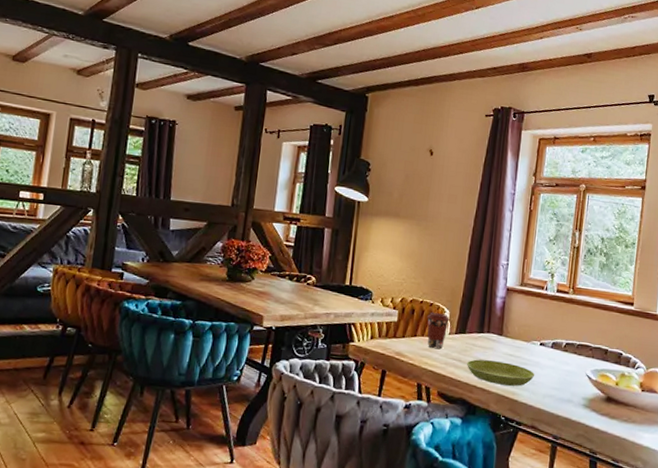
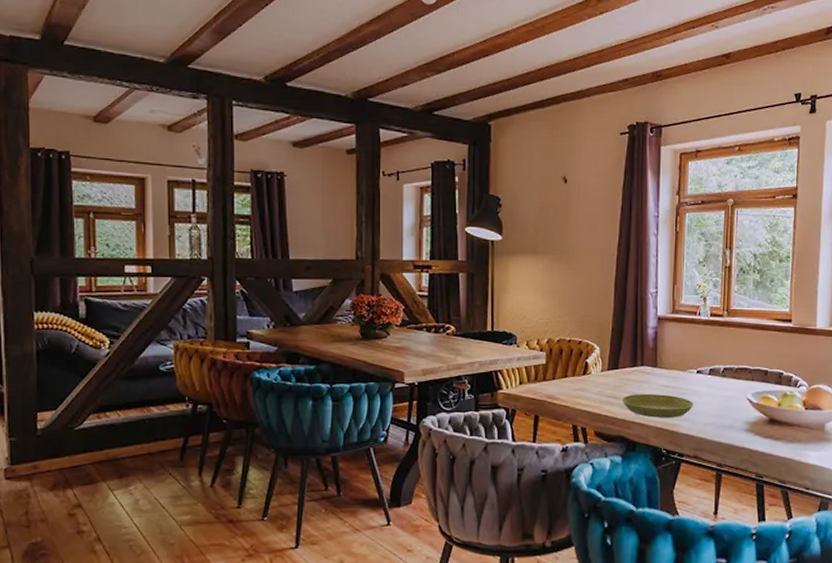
coffee cup: present [427,312,450,350] -> none [576,351,601,388]

